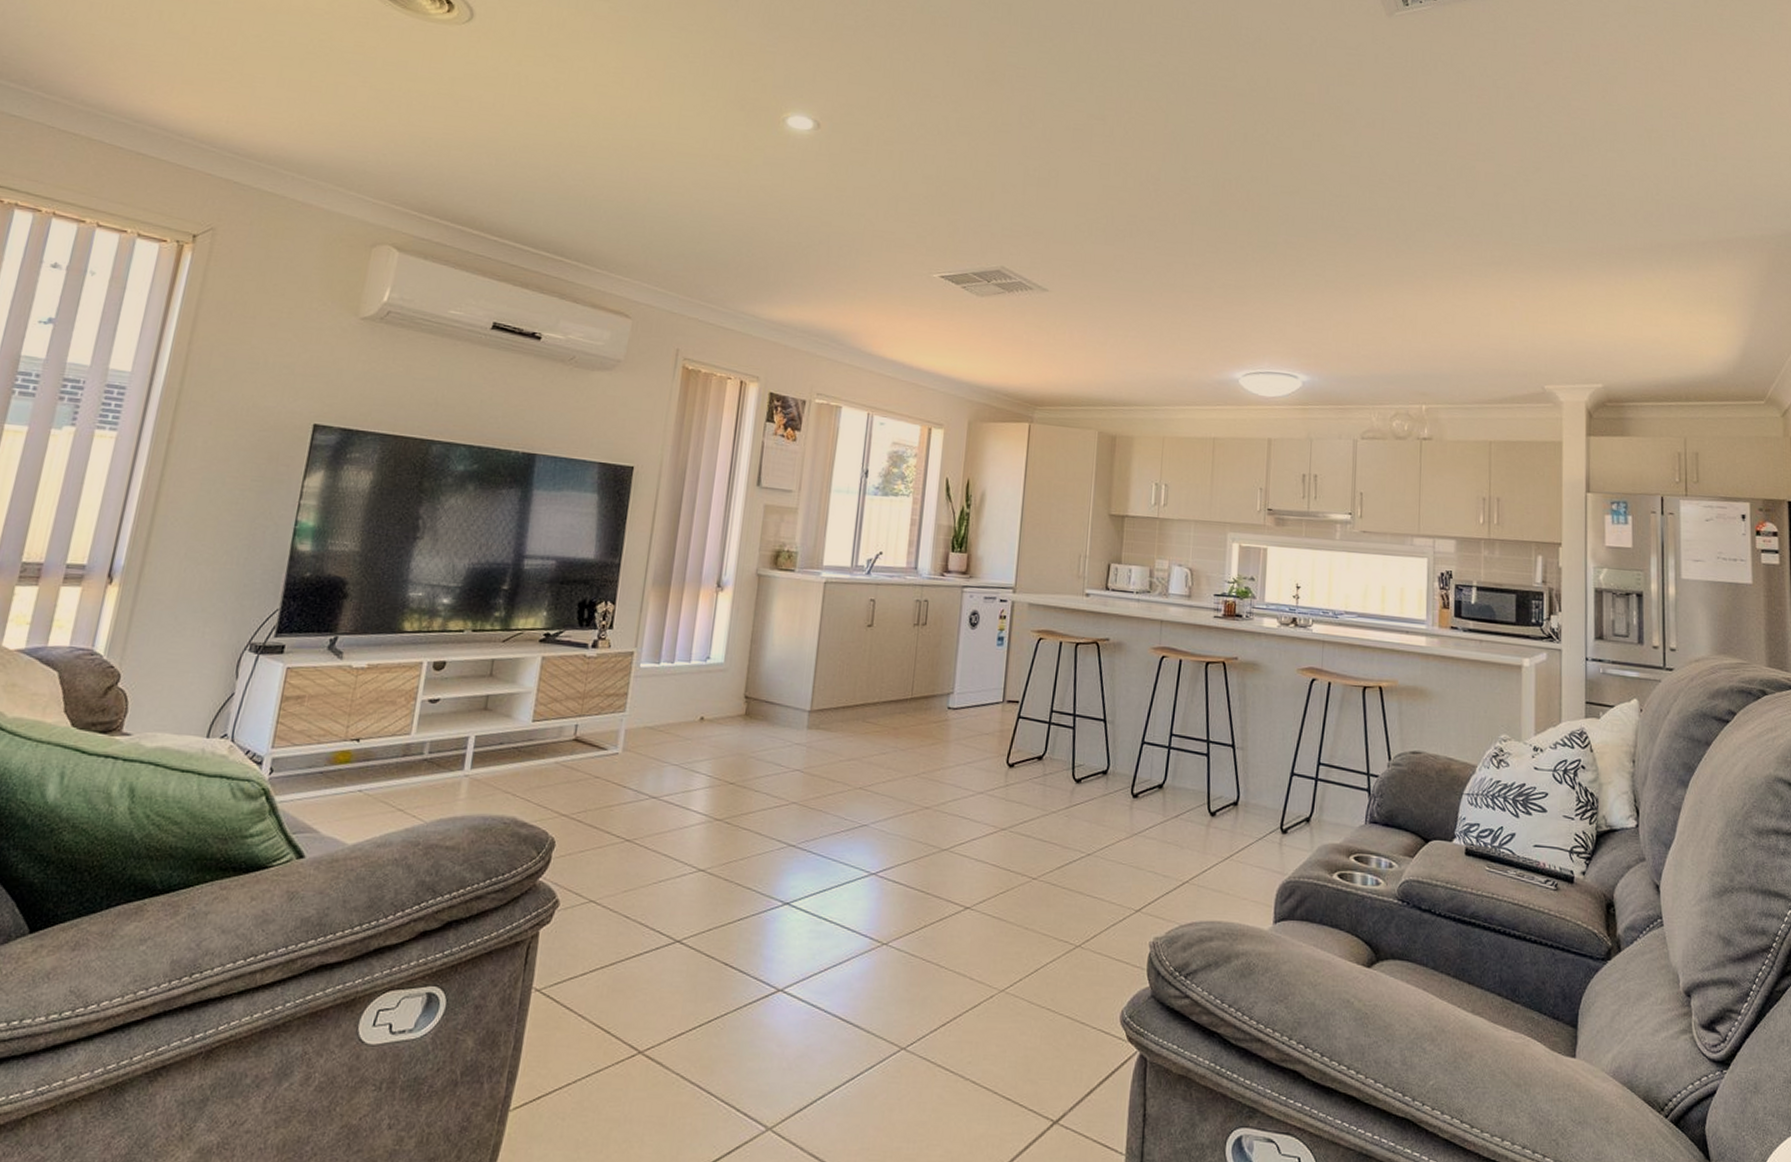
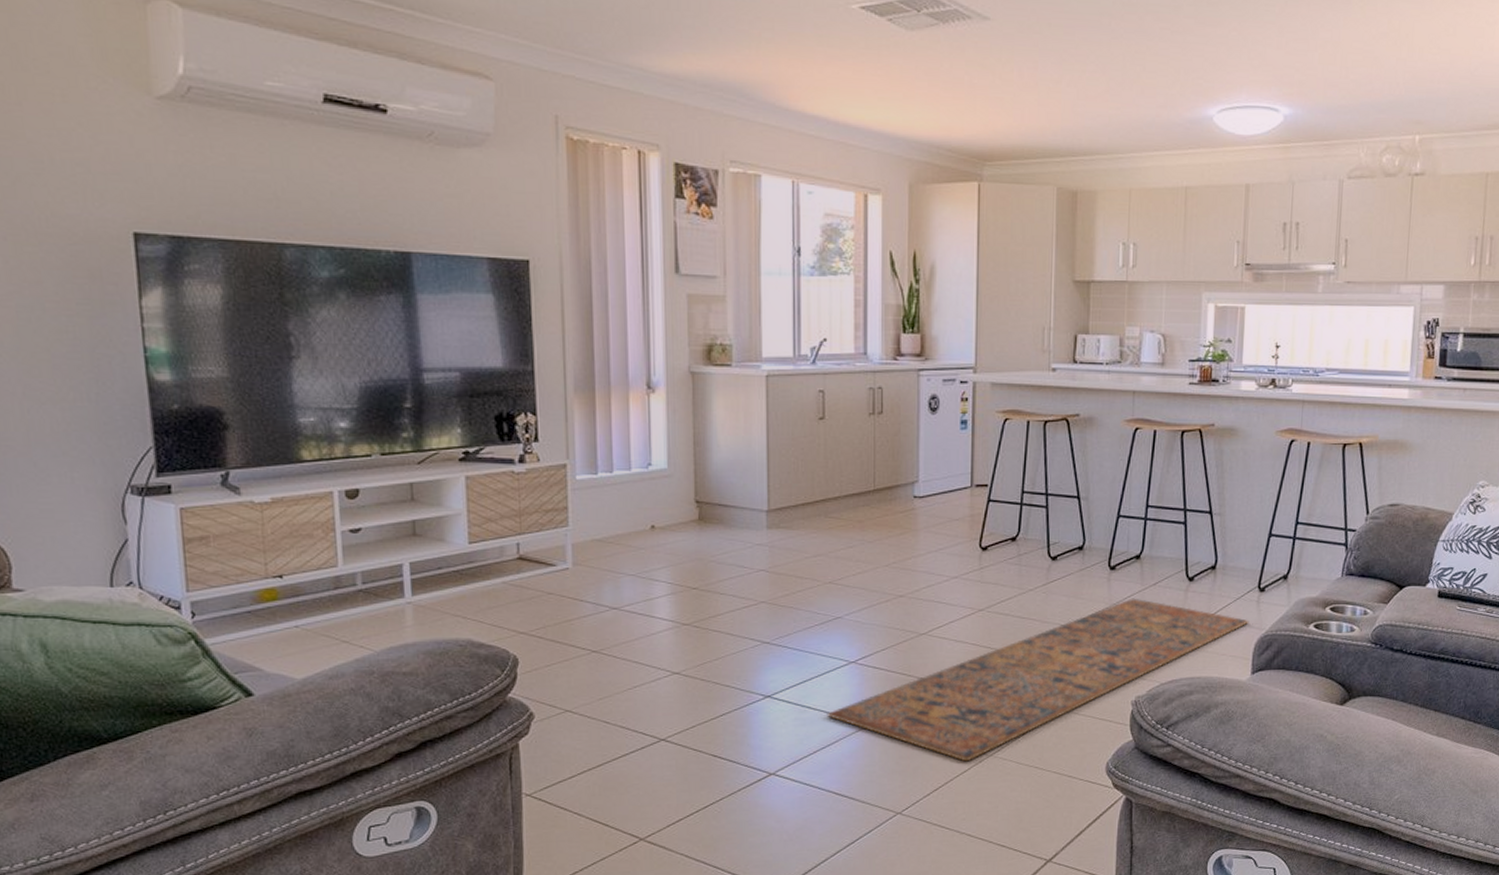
rug: none [842,829,1272,996] -> present [827,598,1250,762]

